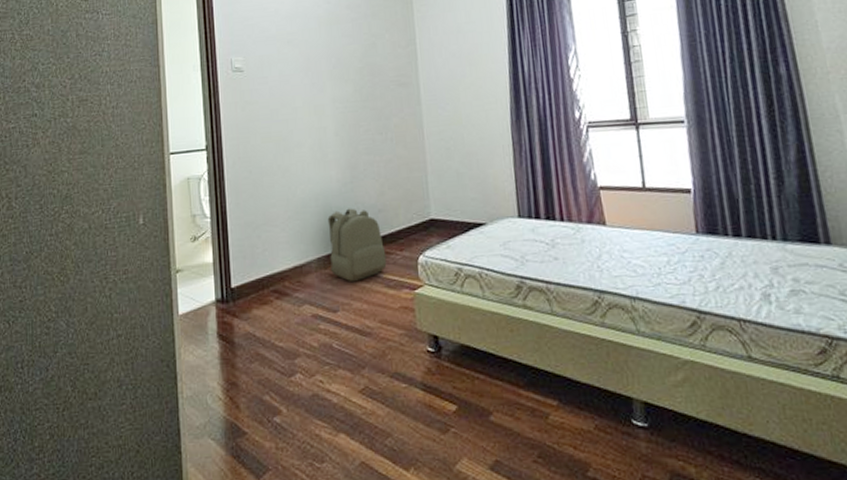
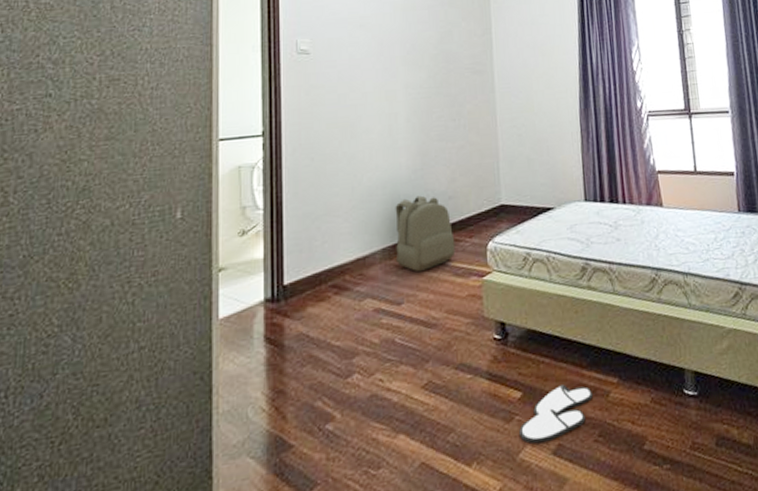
slippers: none [455,402,531,457] -> present [519,385,593,444]

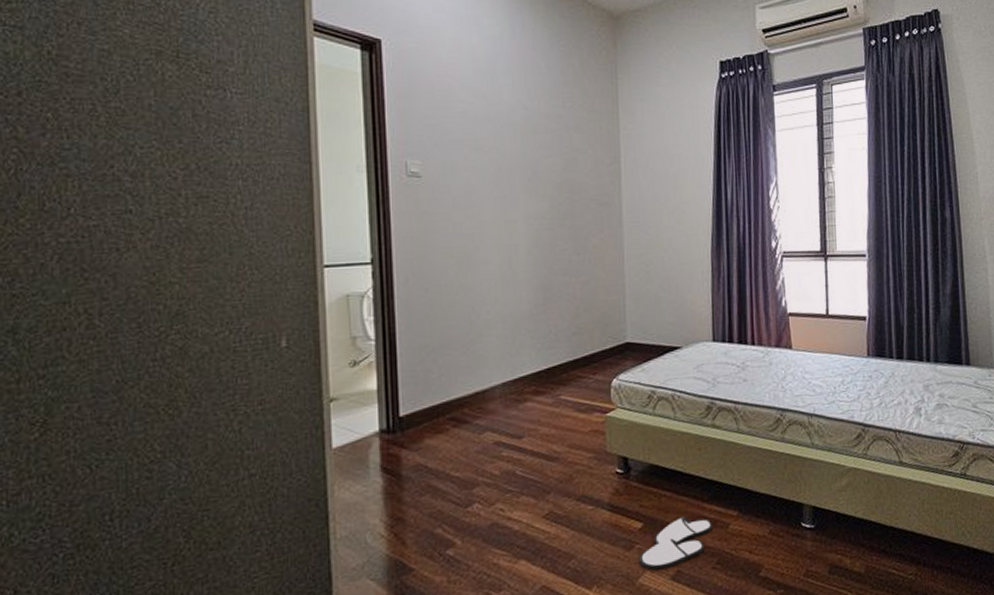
backpack: present [395,195,456,272] -> none [515,330,579,407]

